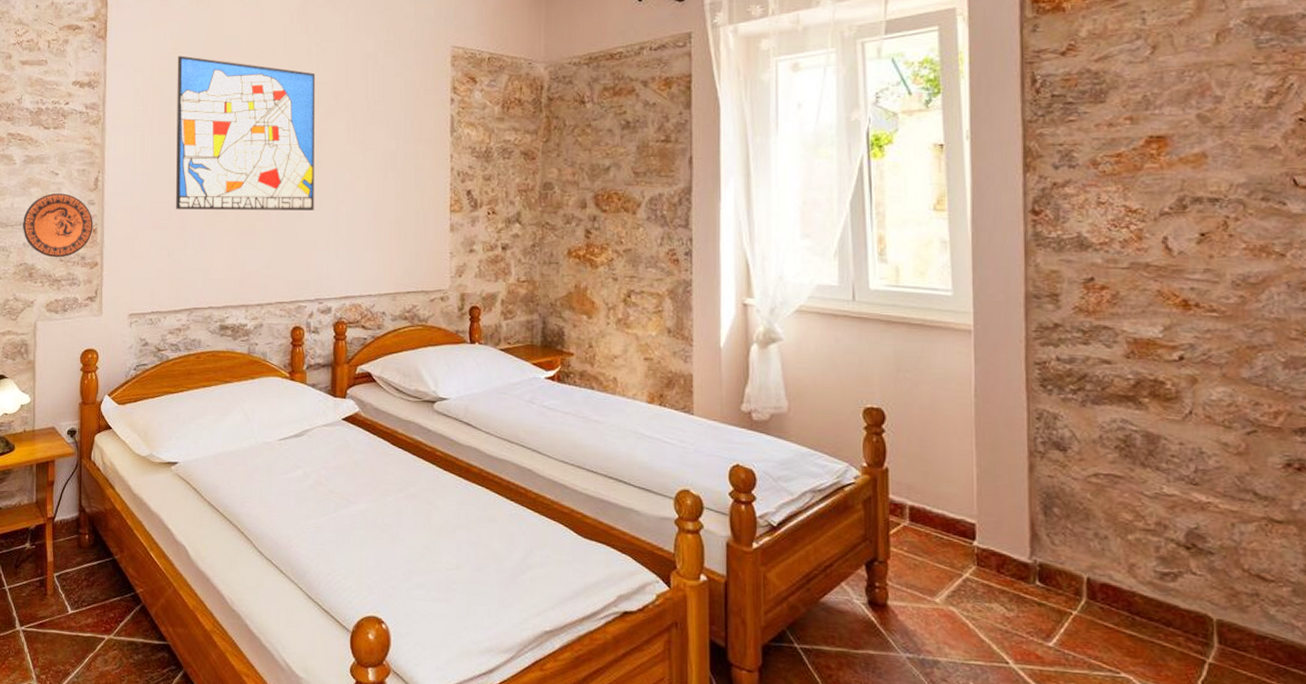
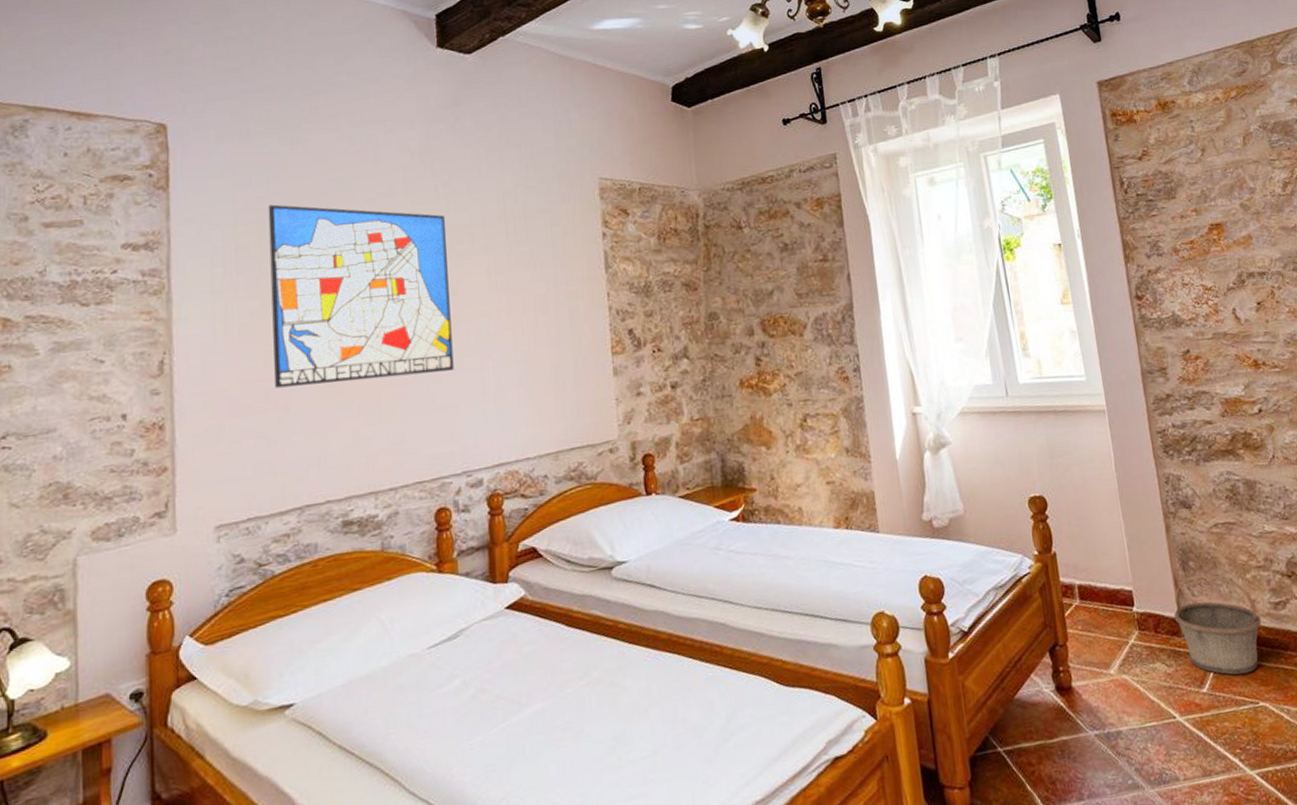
decorative plate: present [23,193,93,258] -> none [52,385,159,470]
basket: none [1023,523,1139,640] -> present [1173,574,1261,675]

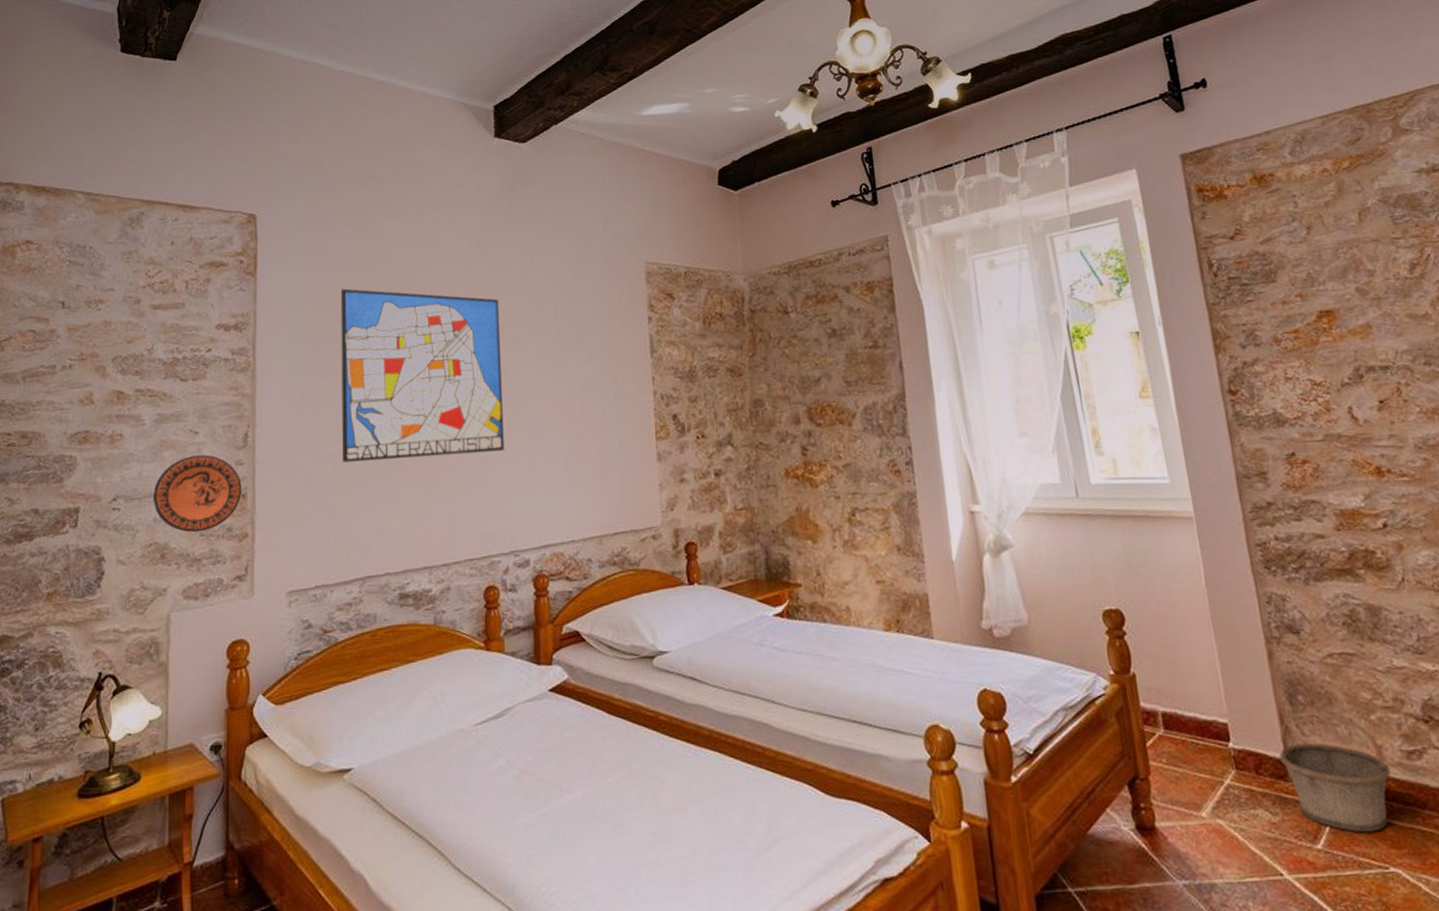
decorative plate: none [52,385,159,470] -> present [153,455,242,533]

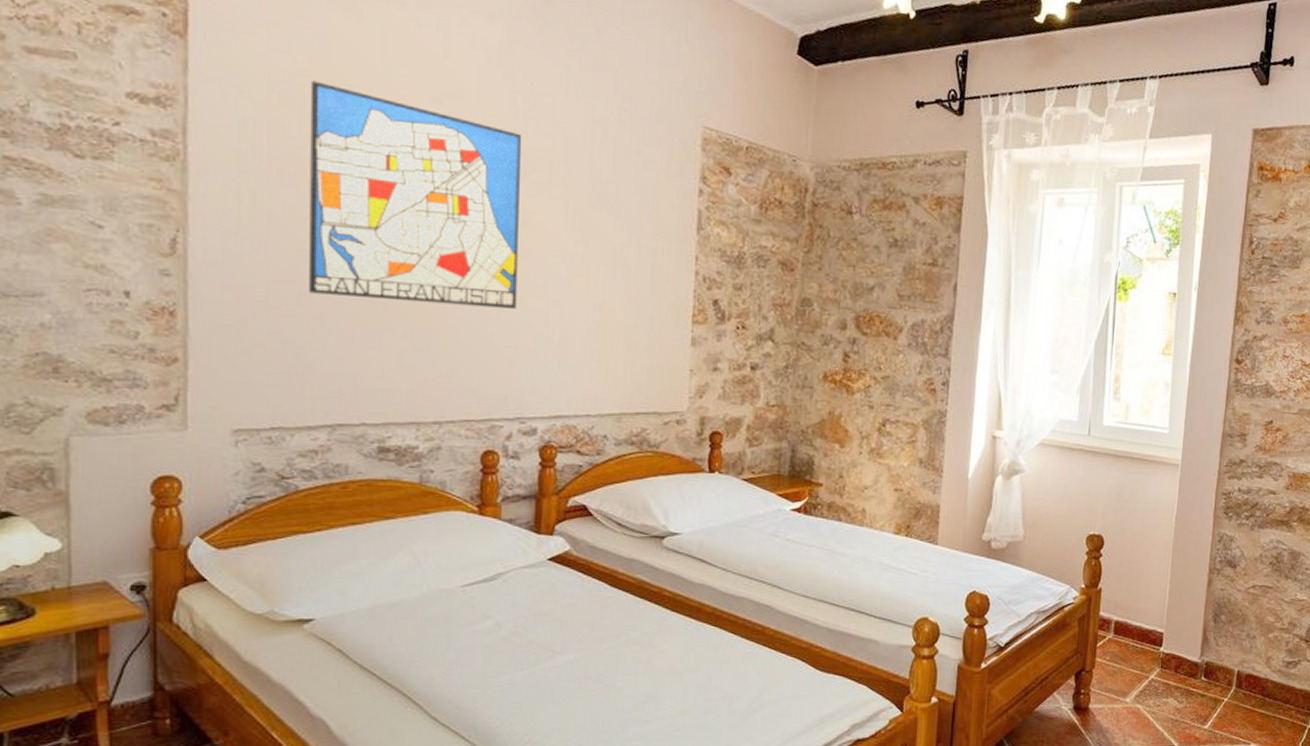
decorative plate: present [153,455,242,533] -> none [38,254,169,348]
basket: present [1279,711,1391,833] -> none [1195,628,1272,718]

